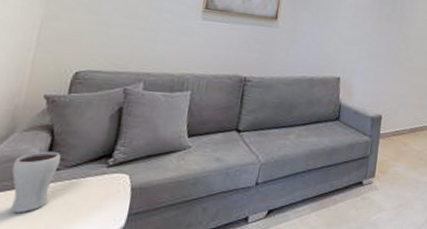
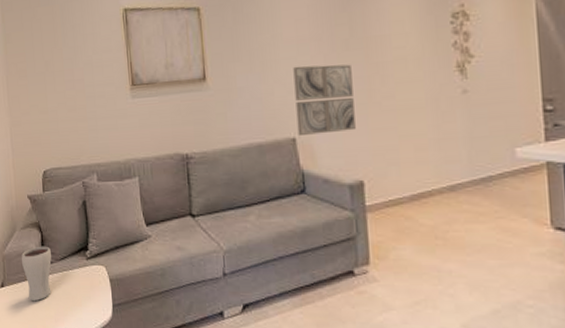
wall art: none [342,25,389,79] -> present [293,64,356,135]

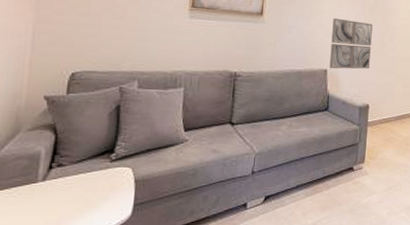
drinking glass: present [21,246,52,301] -> none [20,148,66,206]

